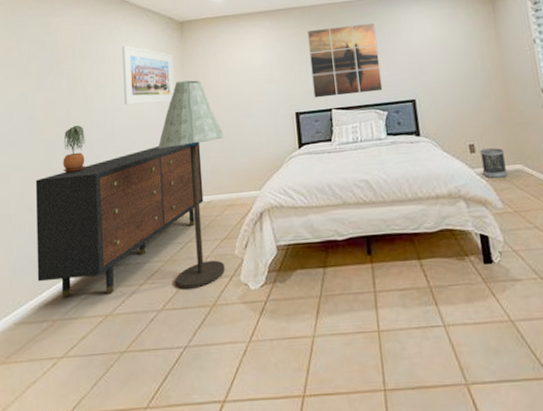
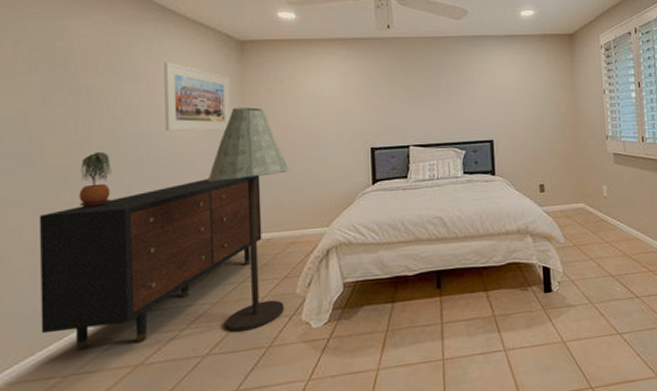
wall art: present [308,23,383,98] -> none [388,62,462,134]
wastebasket: present [480,148,508,179] -> none [549,188,572,216]

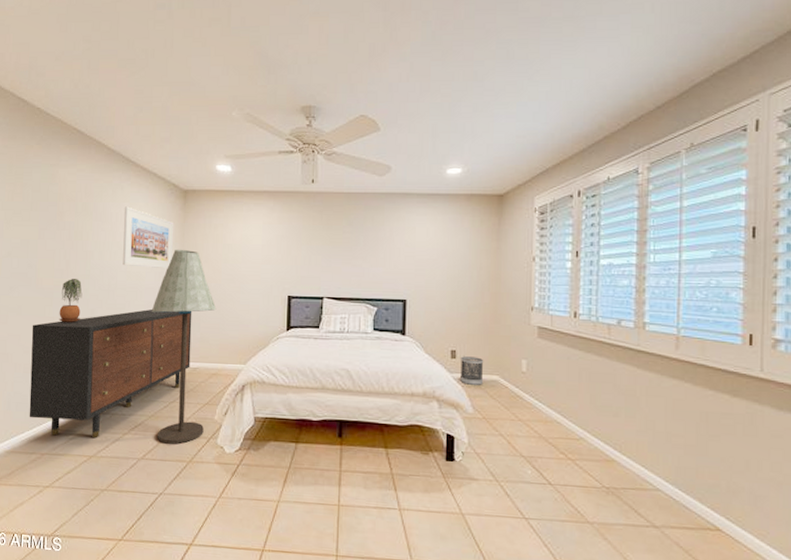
wastebasket: none [549,188,572,216] -> present [460,356,484,385]

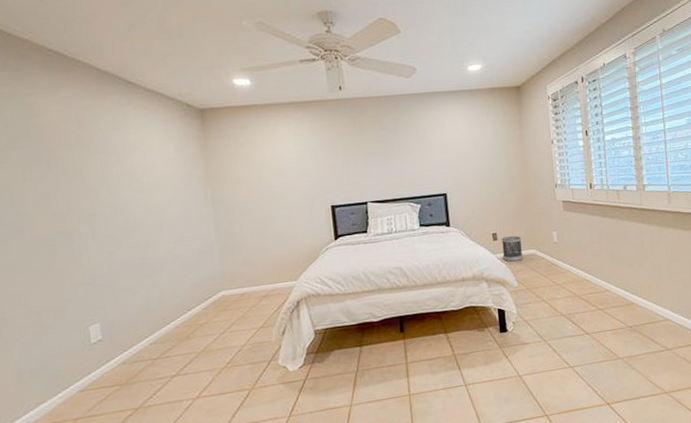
dresser: present [29,309,192,438] -> none [34,237,237,397]
potted plant: present [59,279,83,323] -> none [66,221,97,272]
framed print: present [123,206,174,269] -> none [130,133,199,199]
floor lamp: present [151,249,217,445] -> none [182,172,263,377]

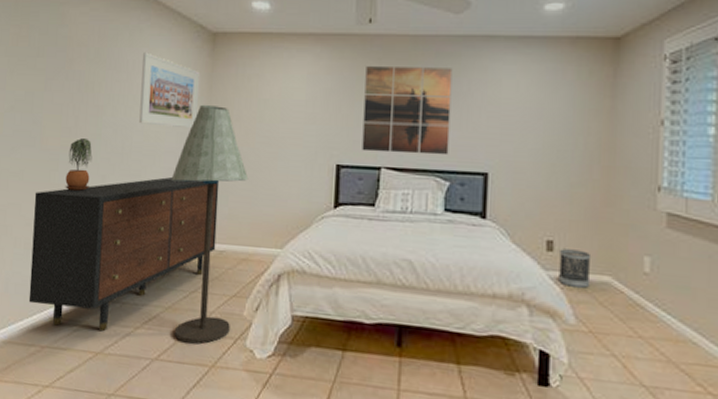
dresser: none [34,237,237,397] -> present [28,177,219,331]
potted plant: none [66,221,97,272] -> present [65,138,92,192]
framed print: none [130,133,199,199] -> present [139,52,200,129]
floor lamp: none [182,172,263,377] -> present [171,104,249,344]
wall art: none [343,119,417,192] -> present [362,66,453,156]

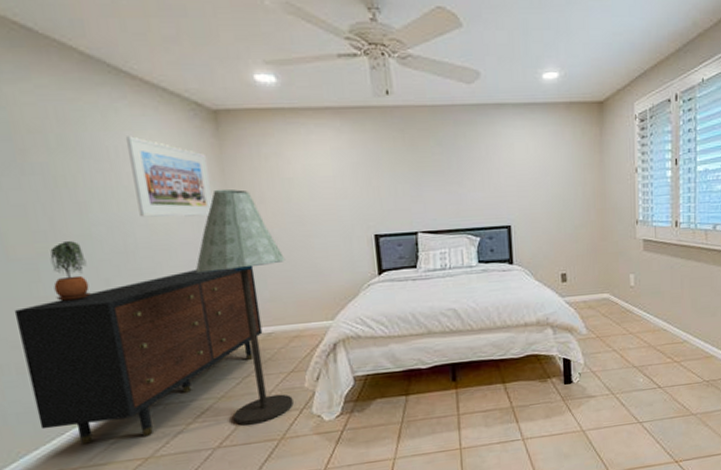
wall art: present [362,66,453,156] -> none [389,135,476,219]
wastebasket: present [559,249,592,288] -> none [571,277,595,307]

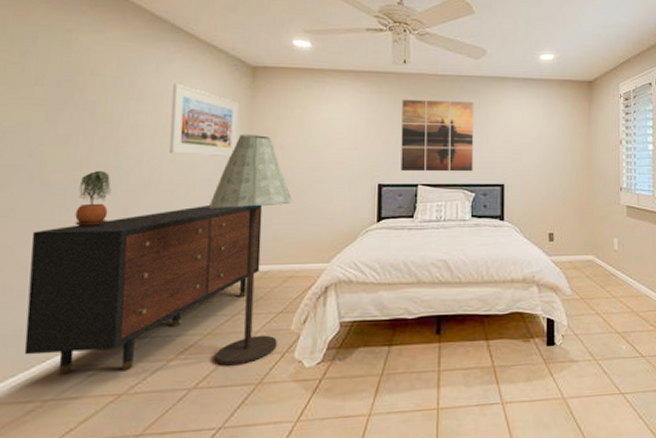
wall art: none [389,135,476,219] -> present [401,100,474,172]

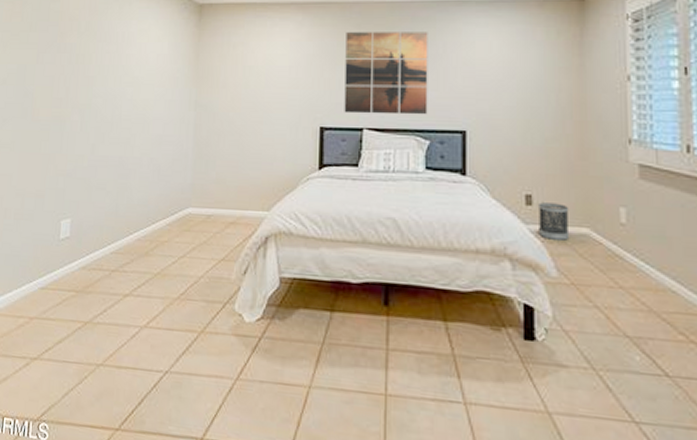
dresser: present [24,205,263,375] -> none [18,144,207,299]
potted plant: present [74,171,111,228] -> none [55,109,83,161]
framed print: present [169,83,239,158] -> none [128,24,187,97]
floor lamp: present [208,133,293,366] -> none [159,72,235,310]
wastebasket: none [558,238,580,267] -> present [539,202,570,241]

